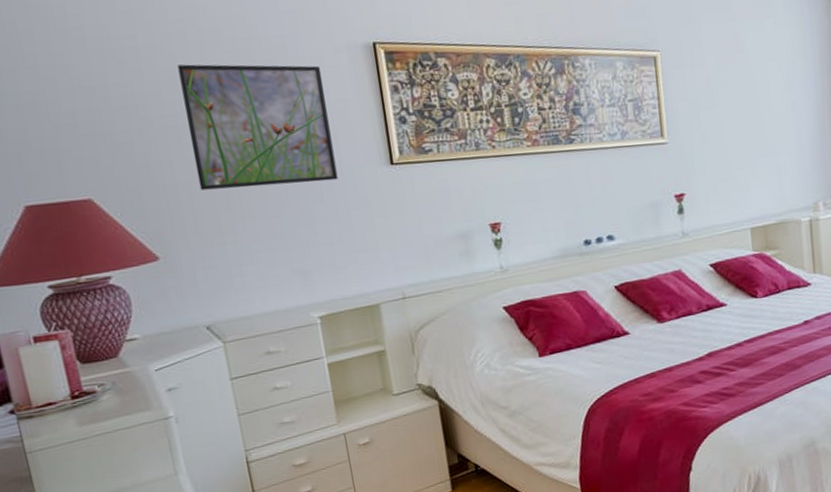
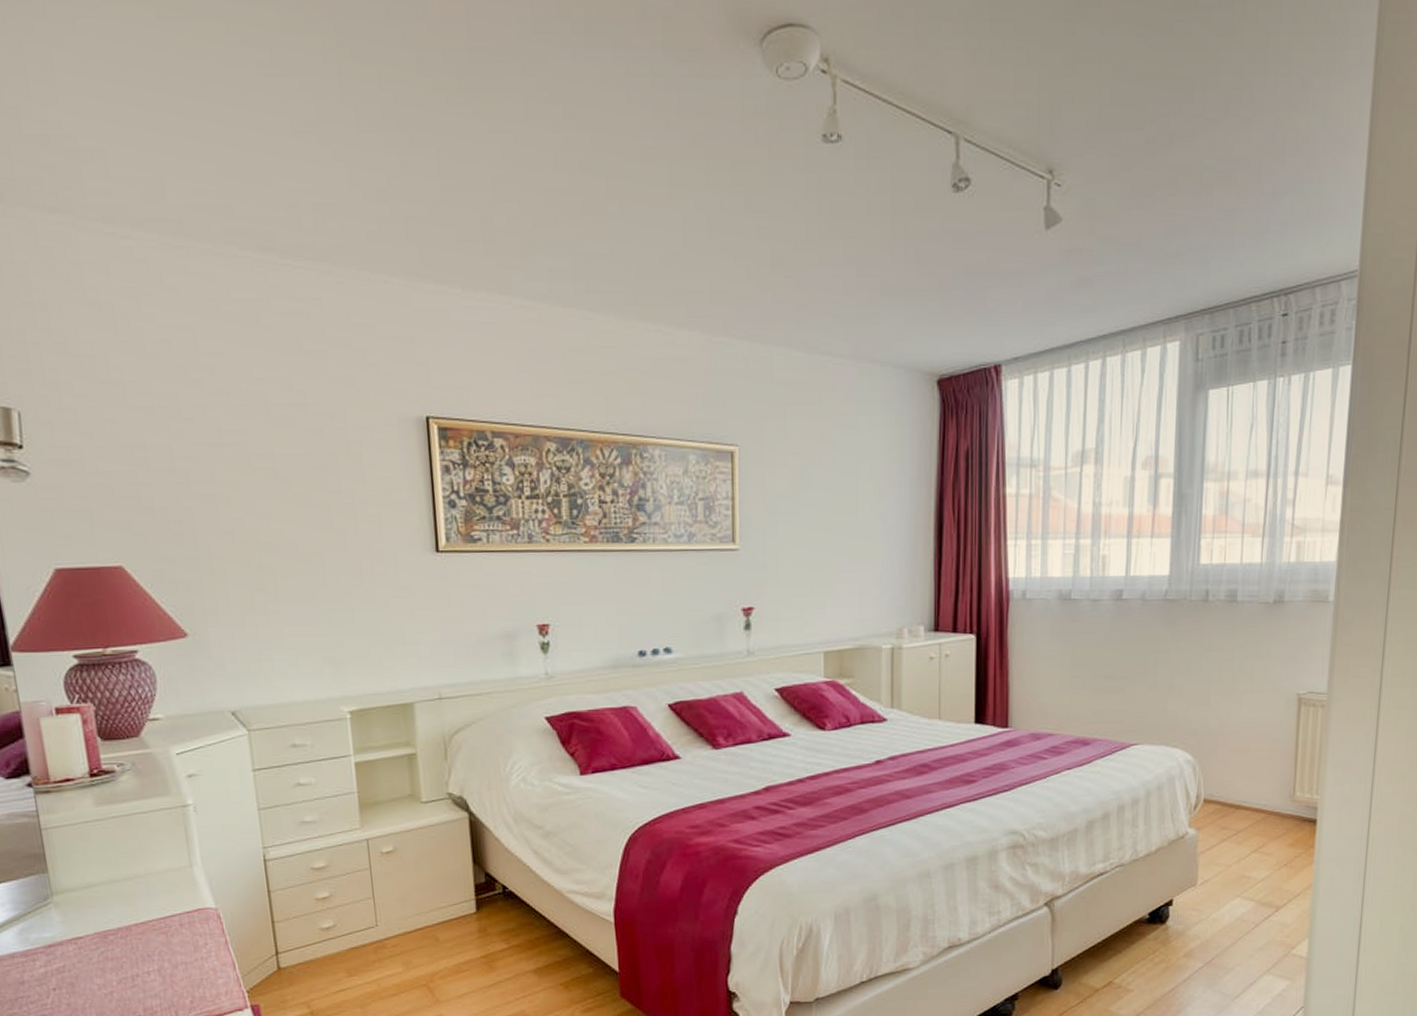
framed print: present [177,64,338,191] -> none [219,428,379,566]

